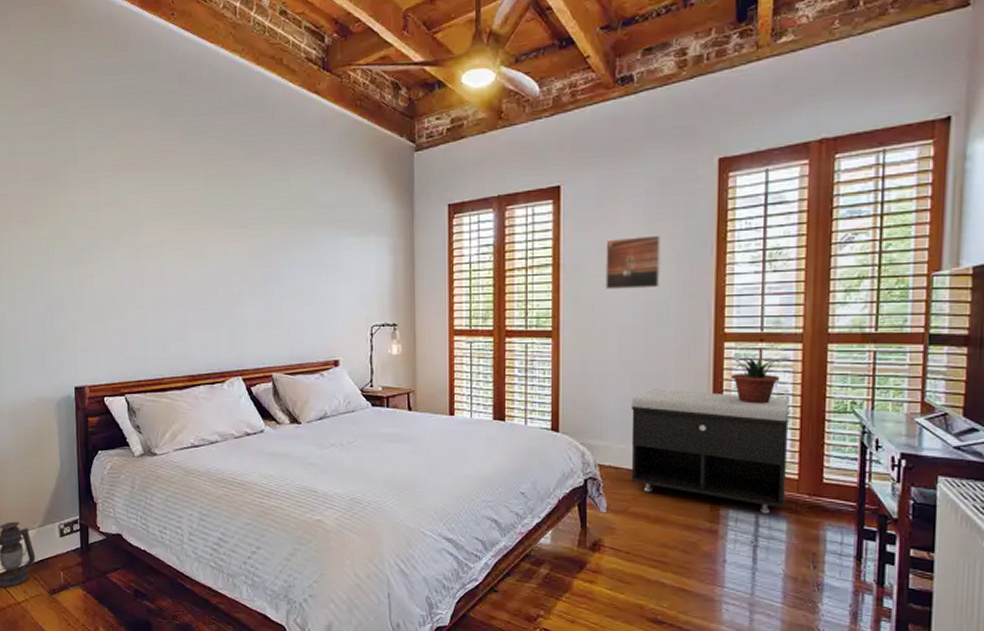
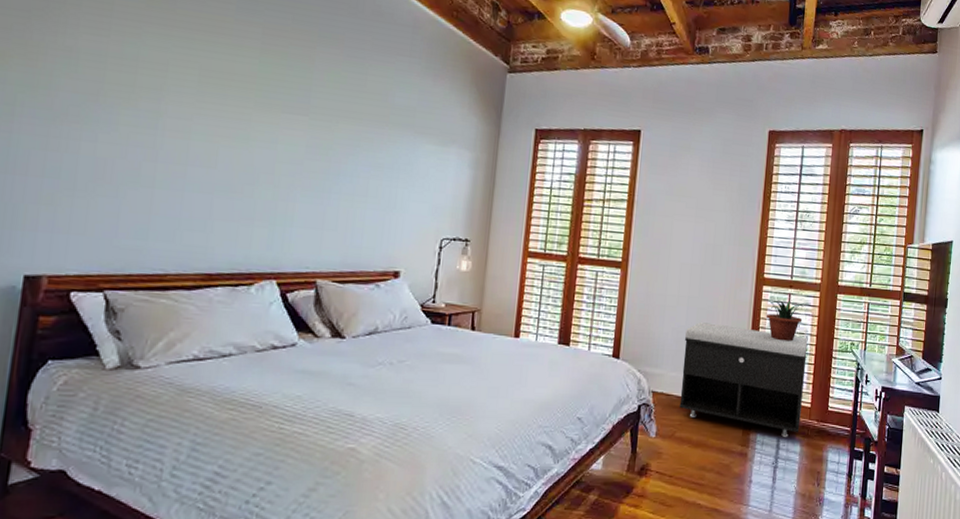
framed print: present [605,235,661,289] -> none [671,184,721,233]

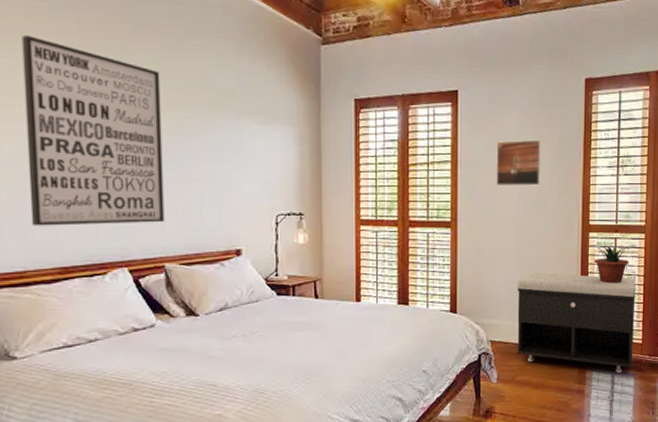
wall art: none [181,34,340,236] -> present [21,35,165,226]
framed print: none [671,184,721,233] -> present [496,139,541,186]

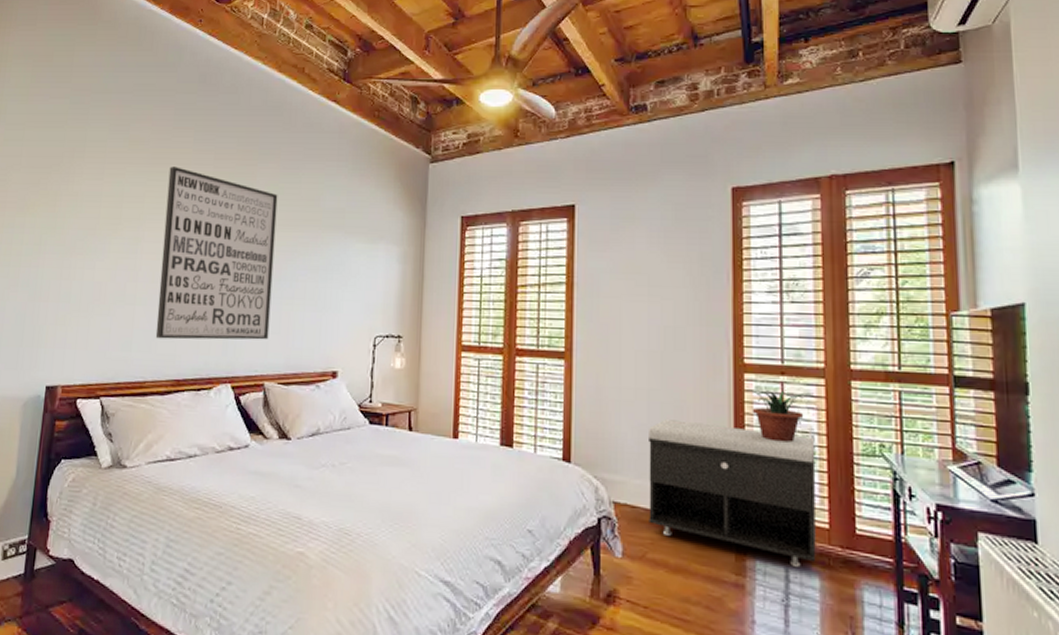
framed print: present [496,139,541,186] -> none [620,259,676,313]

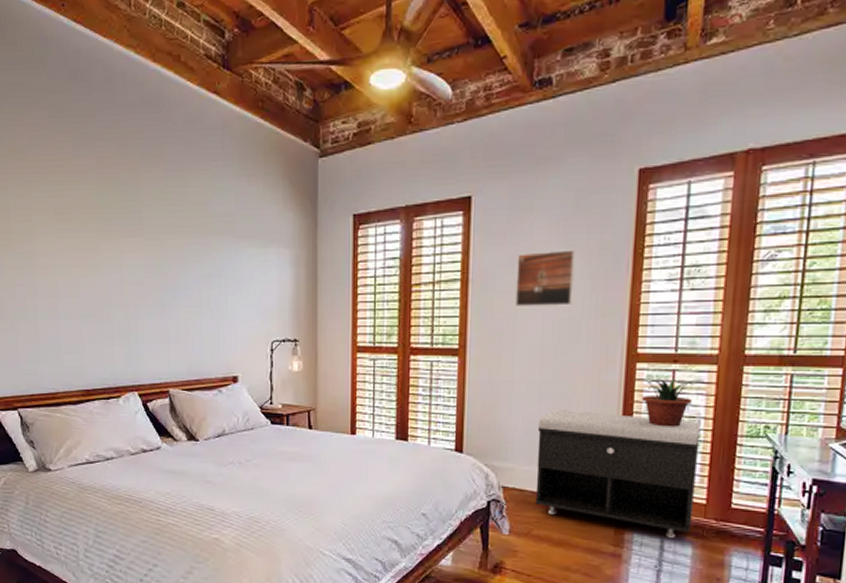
wall art: present [155,166,278,340] -> none [52,175,169,352]
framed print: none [620,259,676,313] -> present [515,249,575,306]

